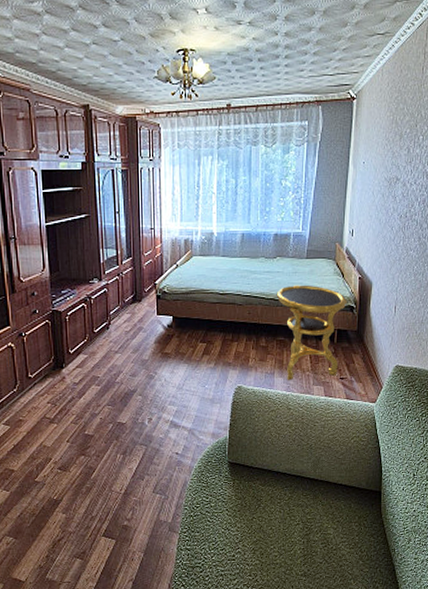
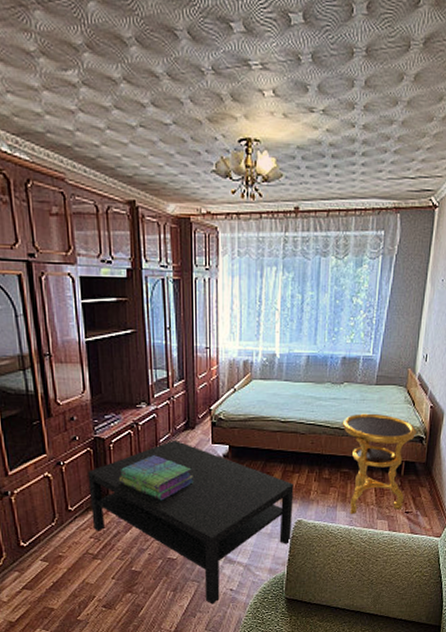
coffee table: none [46,311,233,468] -> present [88,439,294,605]
stack of books: none [73,326,141,368] -> present [118,455,193,501]

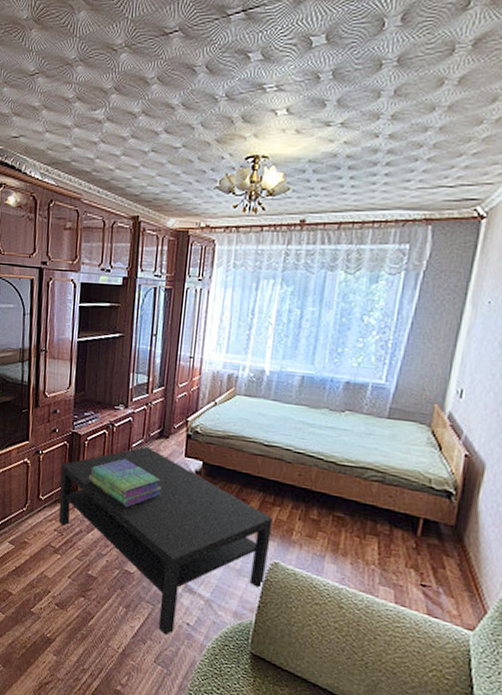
side table: present [342,413,417,514] -> none [339,449,443,580]

